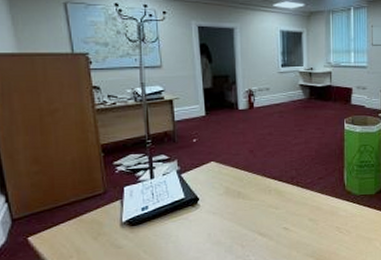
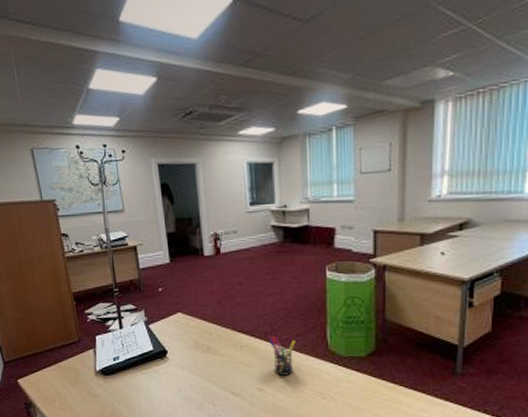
pen holder: none [295,181,318,215] -> present [269,337,296,376]

